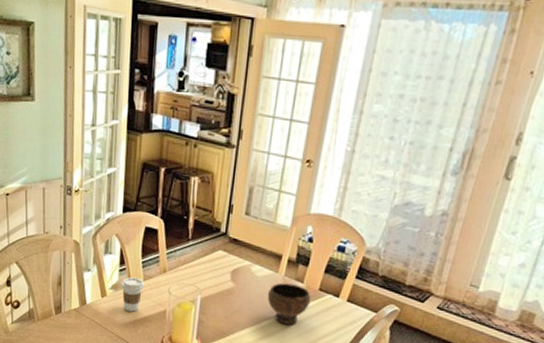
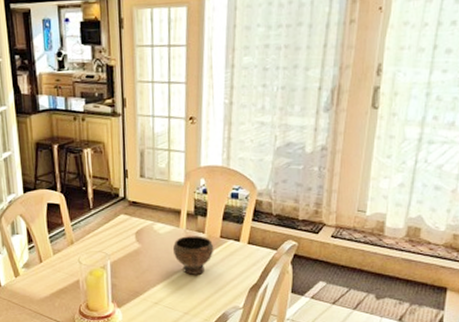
coffee cup: present [120,276,144,312] -> none [32,253,54,287]

